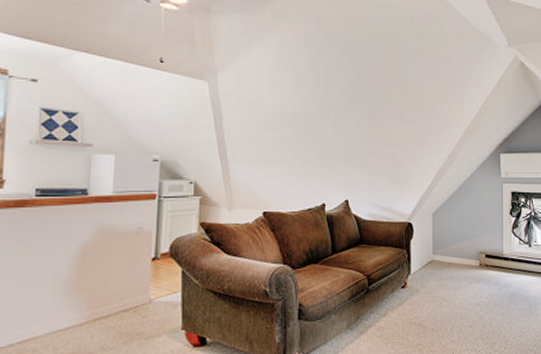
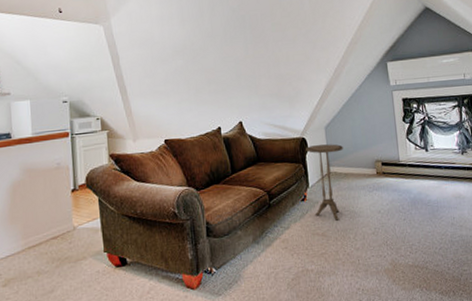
side table: none [411,231,449,311] -> present [306,144,343,221]

